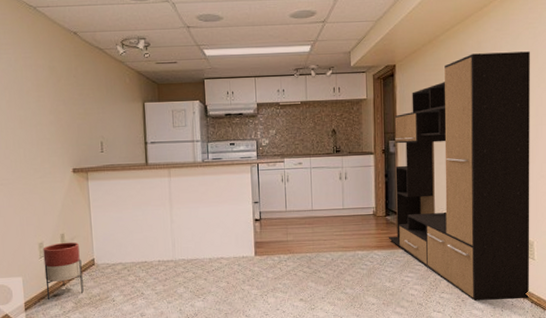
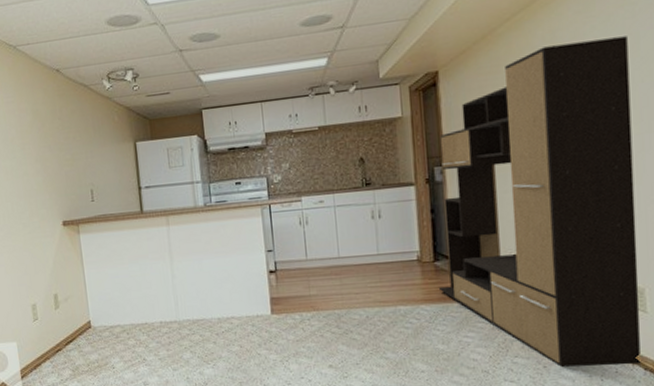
planter: present [43,242,84,299] -> none [36,302,81,366]

